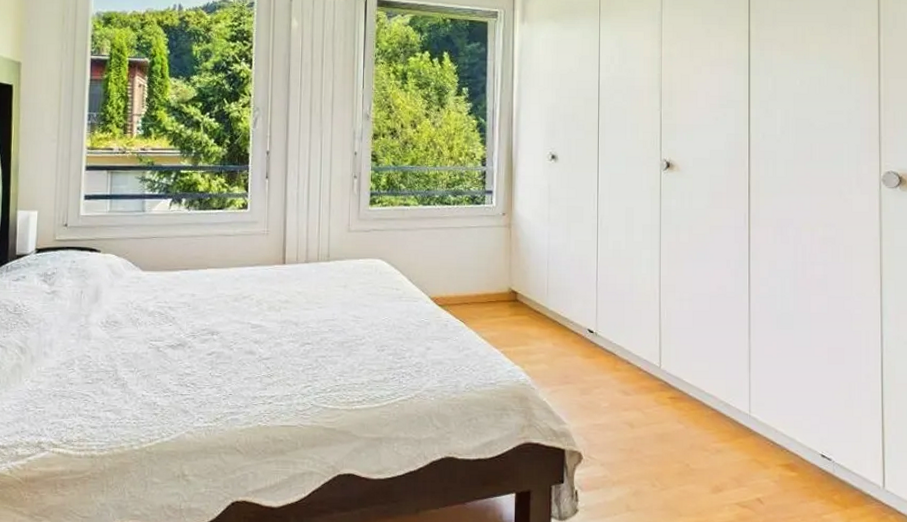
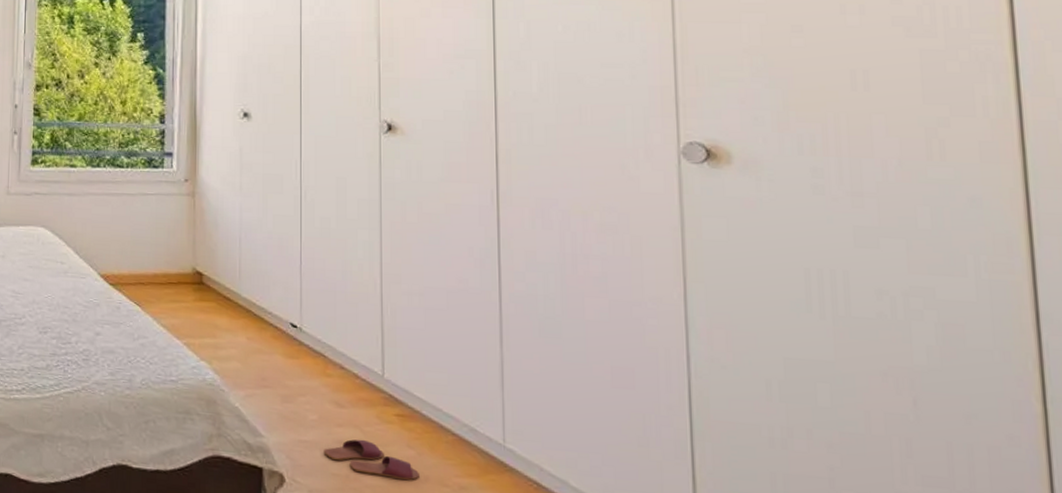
slippers: none [613,419,686,448] -> present [323,439,419,480]

